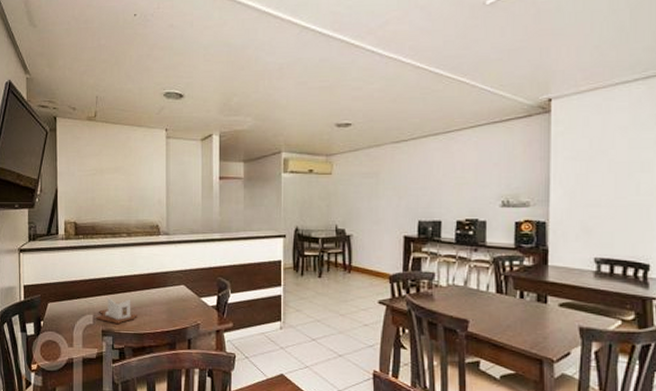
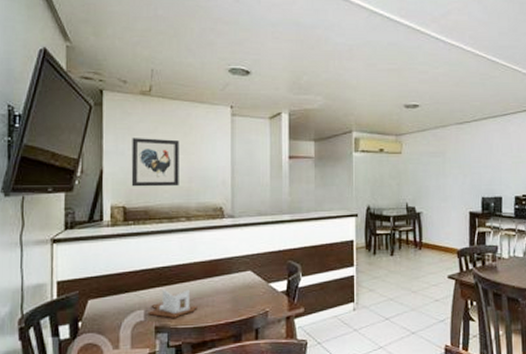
wall art: none [81,160,121,205] -> present [131,138,179,187]

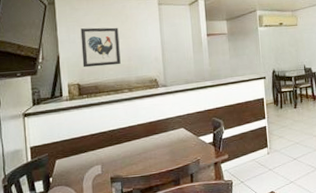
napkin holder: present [148,289,198,319] -> none [104,146,143,171]

